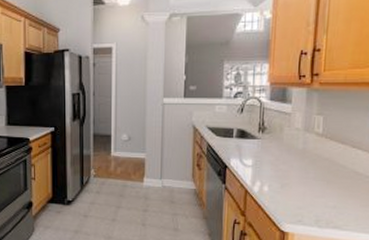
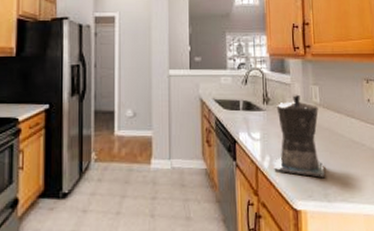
coffee maker: none [264,124,320,205] -> present [274,94,326,178]

